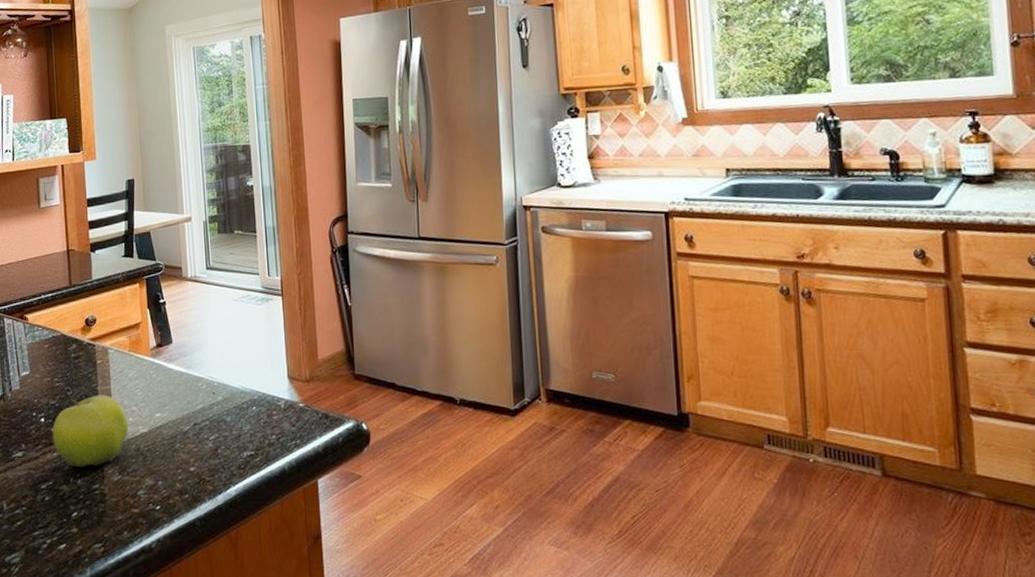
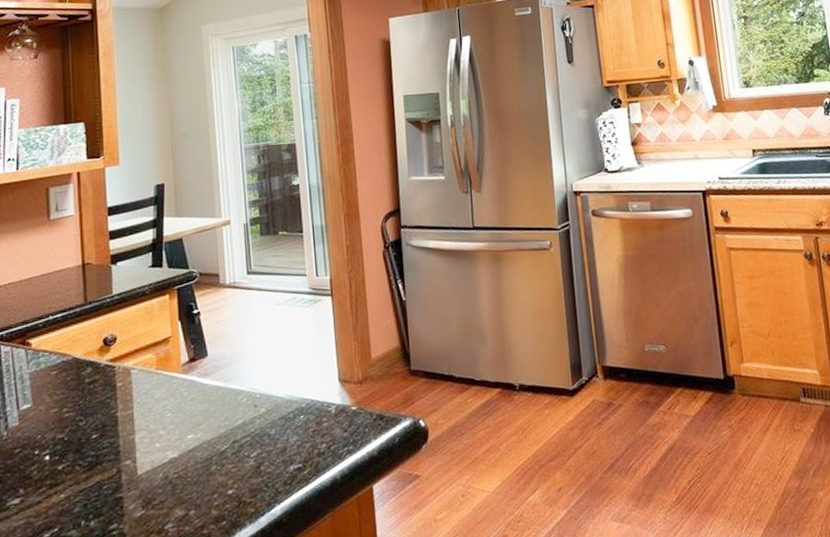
fruit: present [52,395,129,467] -> none [59,421,155,508]

